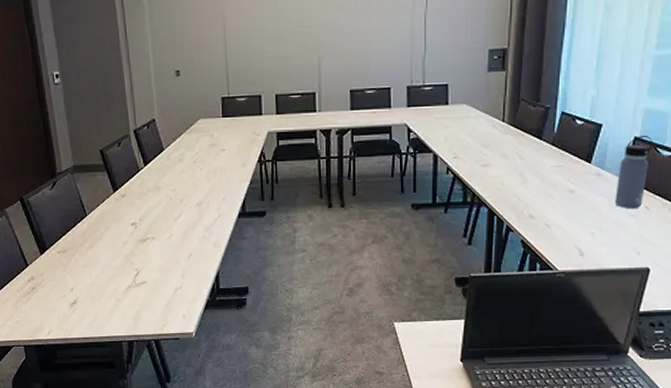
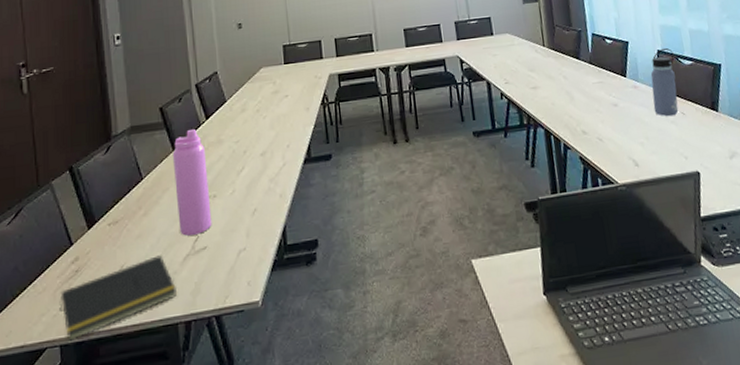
notepad: none [20,284,121,343] -> present [59,255,178,341]
water bottle: none [113,173,151,270] -> present [172,128,212,236]

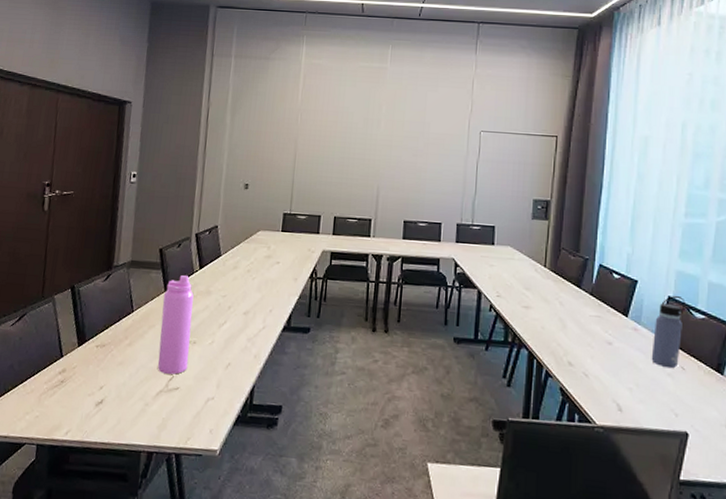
notepad: present [59,255,178,341] -> none [42,385,146,443]

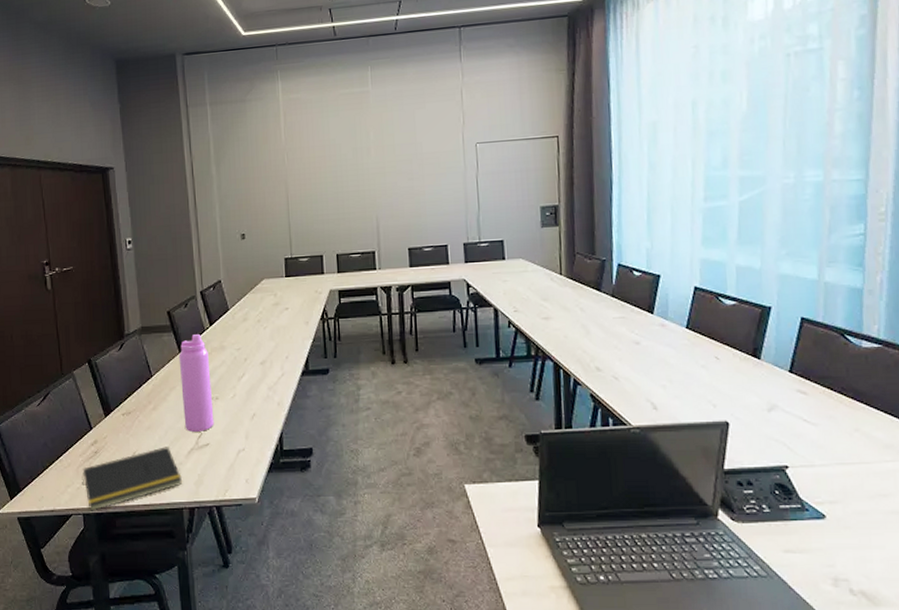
notepad: none [42,385,146,443] -> present [82,447,183,511]
water bottle: present [651,295,686,369] -> none [682,284,714,360]

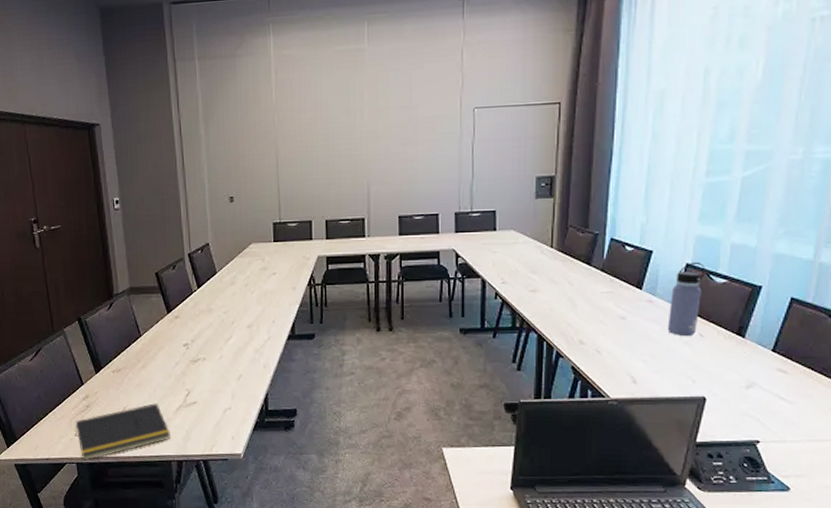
water bottle: present [178,333,214,432] -> none [167,295,202,390]
water bottle: none [682,284,714,360] -> present [667,261,705,337]

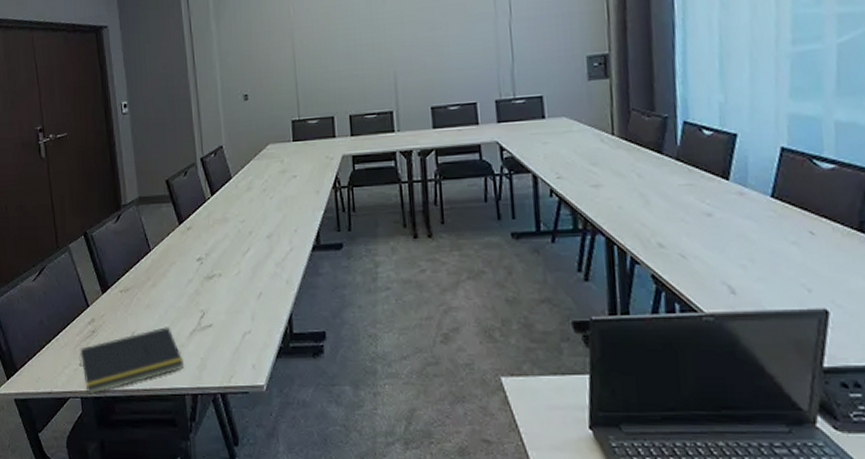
water bottle: present [667,261,705,337] -> none [766,144,807,236]

